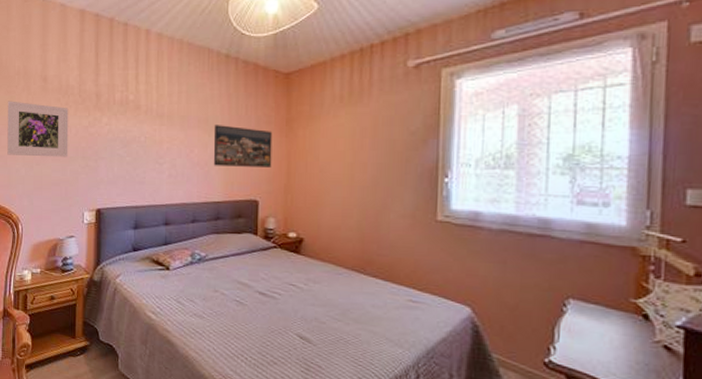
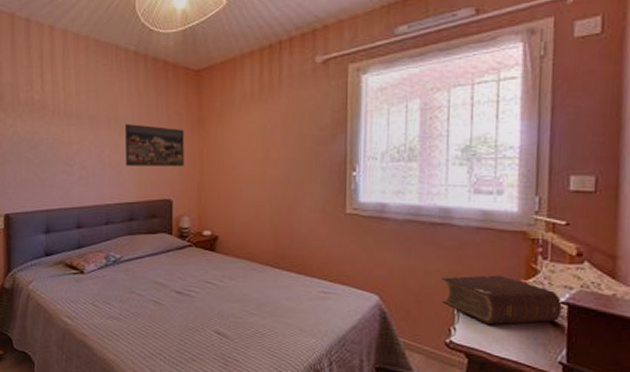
bible: none [540,292,678,347] -> present [442,275,562,325]

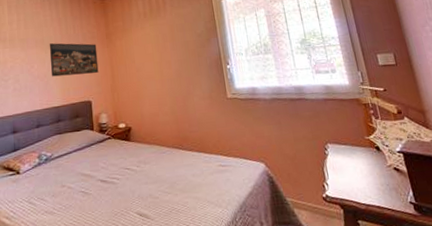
bible: present [442,275,562,325] -> none [308,135,401,178]

